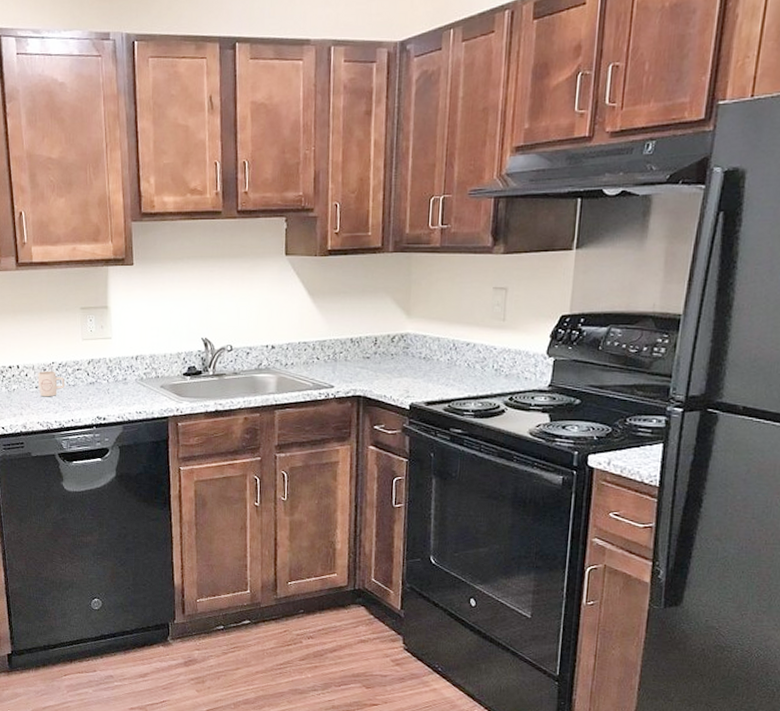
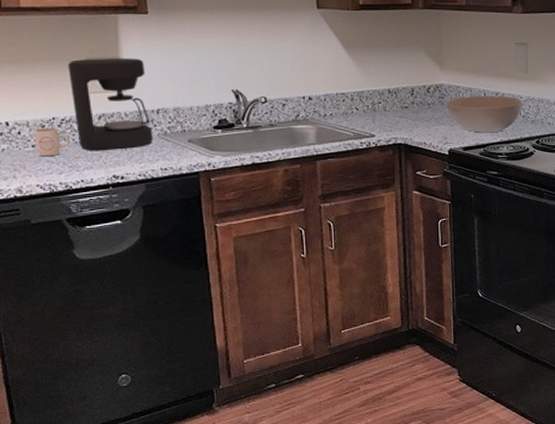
coffee maker: none [66,307,132,394] -> present [68,57,154,151]
bowl: none [410,346,496,387] -> present [446,95,522,133]

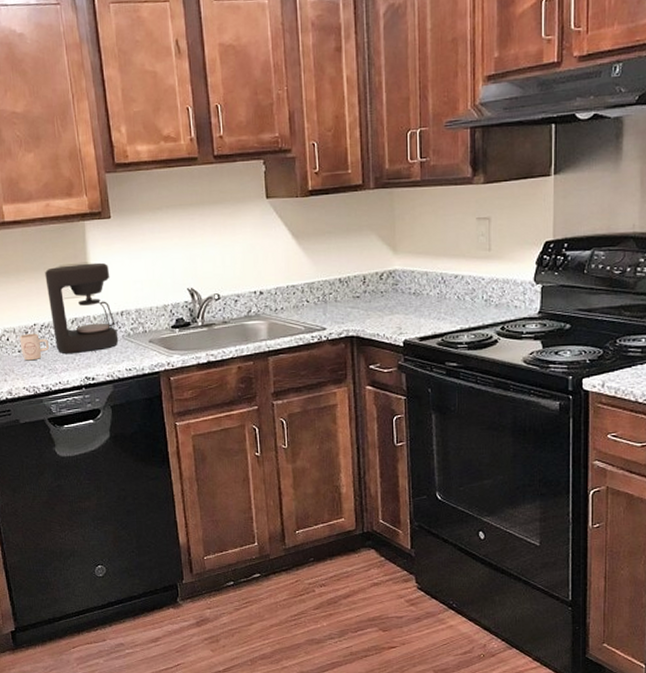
bowl: present [446,95,522,133] -> none [400,278,485,321]

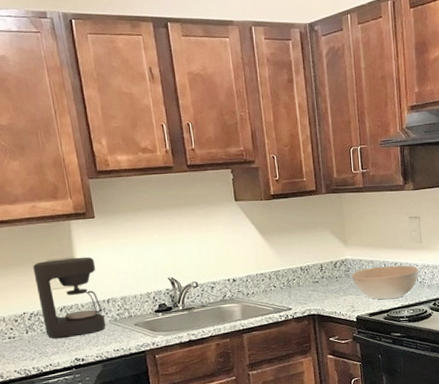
mug: present [19,333,49,361] -> none [9,321,39,346]
bowl: none [400,278,485,321] -> present [351,265,419,300]

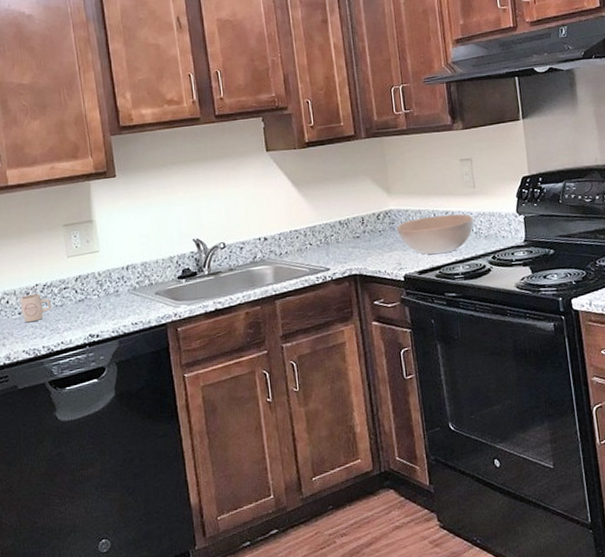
mug: none [9,321,39,346] -> present [20,293,51,323]
coffee maker: present [33,257,106,339] -> none [48,219,124,313]

